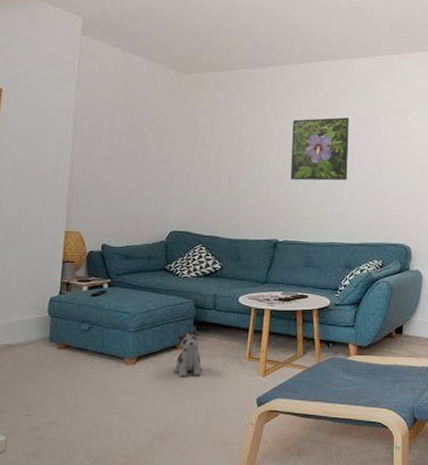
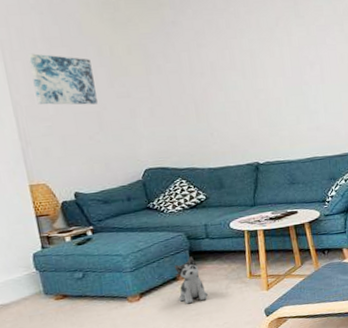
wall art: none [92,115,146,165] -> present [28,53,98,105]
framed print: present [290,117,349,181] -> none [253,25,320,100]

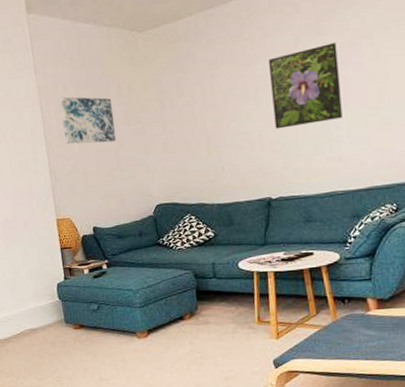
plush toy: present [174,256,208,304] -> none [181,296,214,346]
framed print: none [253,25,320,100] -> present [269,43,343,129]

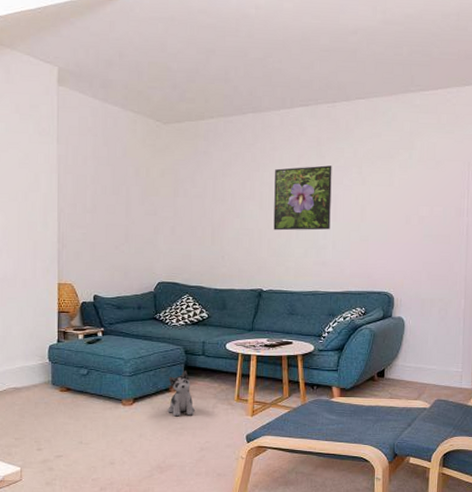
wall art: present [60,96,116,144] -> none [78,169,128,218]
plush toy: none [181,296,214,346] -> present [168,370,195,417]

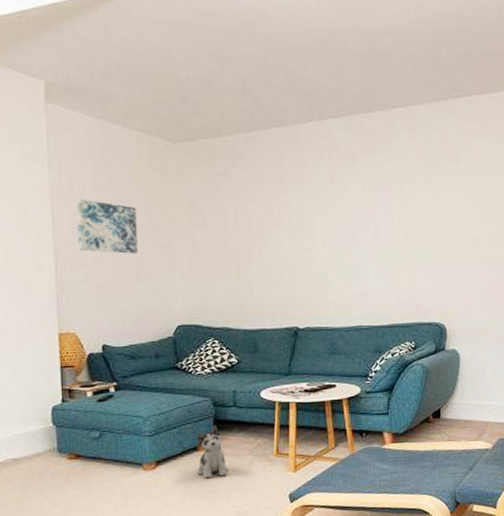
wall art: none [78,169,128,218] -> present [76,198,138,254]
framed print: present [273,165,332,231] -> none [305,184,371,260]

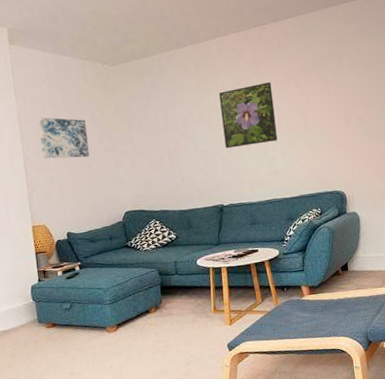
plush toy: present [196,425,228,479] -> none [147,291,176,336]
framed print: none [305,184,371,260] -> present [219,82,278,149]

